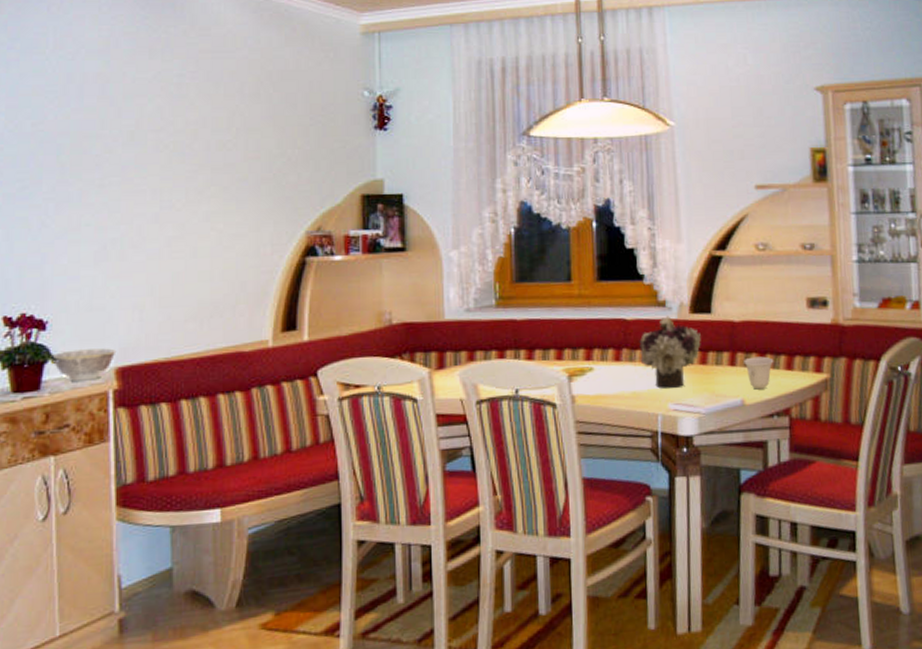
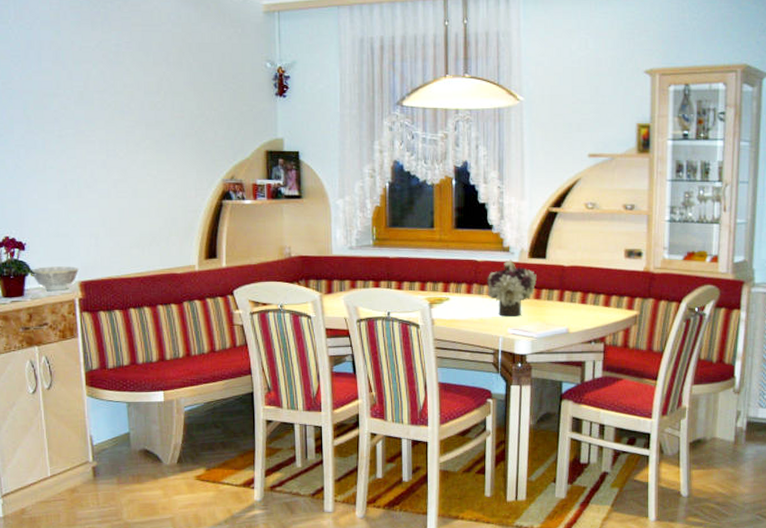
cup: present [744,356,774,390] -> none [570,295,595,321]

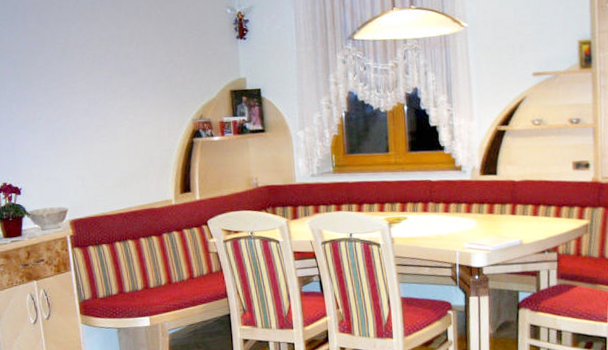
flower arrangement: present [487,259,537,317] -> none [441,177,489,232]

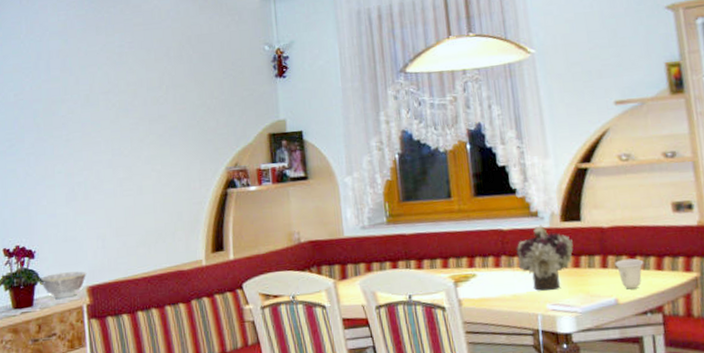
flower arrangement: none [441,177,489,232] -> present [516,225,574,291]
cup: none [522,207,546,233] -> present [615,258,644,289]

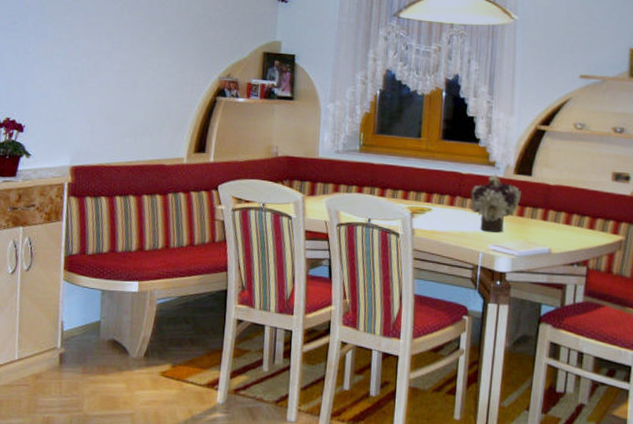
bowl: present [39,271,87,299] -> none [25,149,73,174]
cup: present [615,258,644,289] -> none [554,215,579,242]

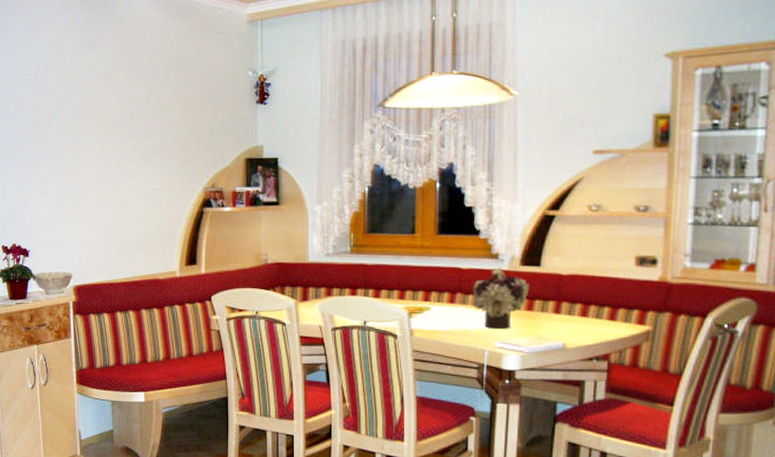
bowl: none [25,149,73,174] -> present [32,271,74,294]

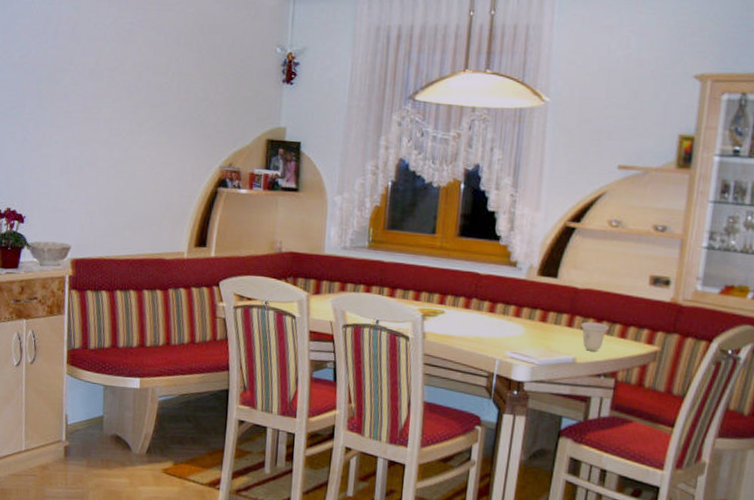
flower arrangement: present [472,267,529,329] -> none [487,275,545,339]
cup: none [568,307,598,336] -> present [581,322,609,352]

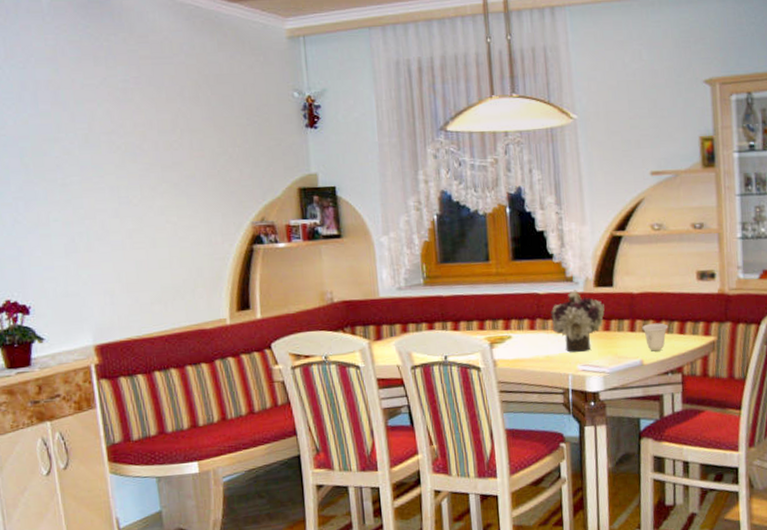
bowl: present [26,241,73,266] -> none [36,328,94,358]
flower arrangement: none [487,275,545,339] -> present [550,290,605,352]

